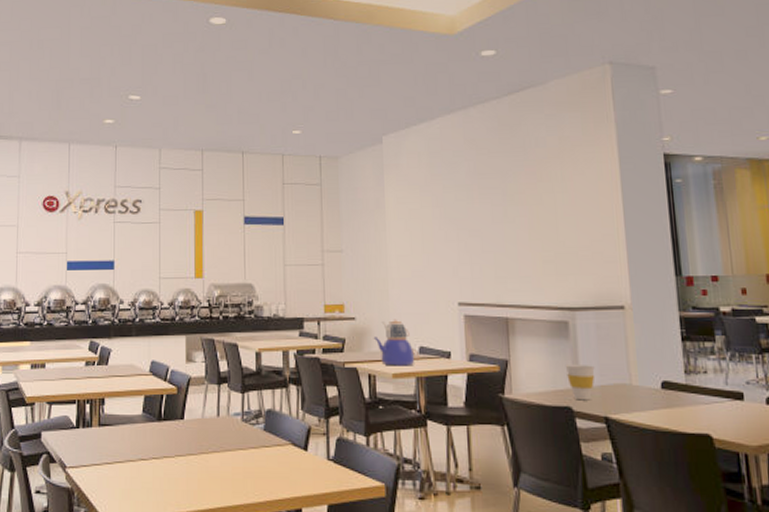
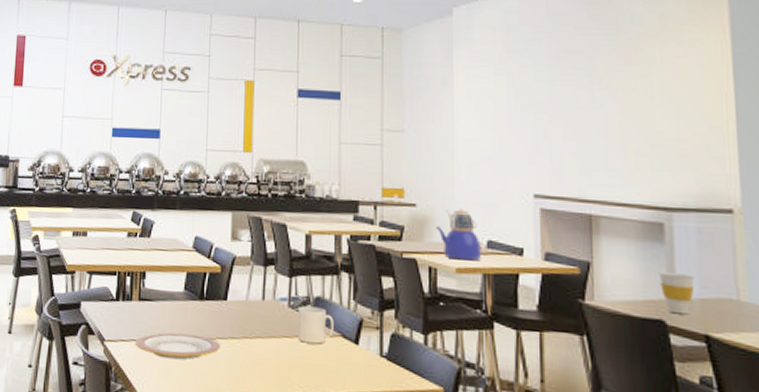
plate: none [96,454,179,480] -> present [134,332,220,360]
mug: none [251,419,284,454] -> present [298,306,334,344]

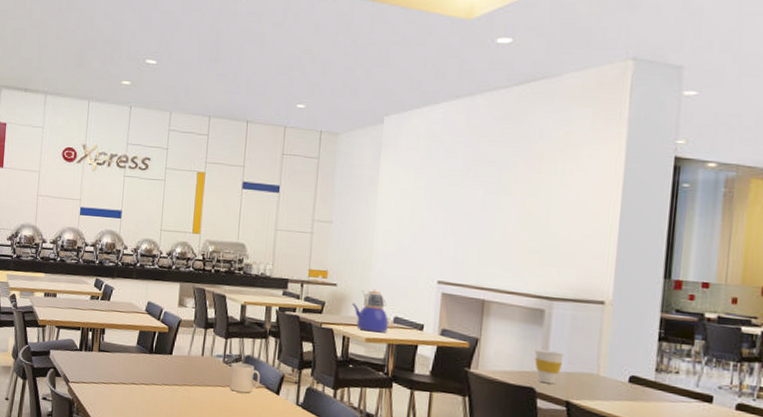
plate: present [134,332,220,360] -> none [94,378,165,400]

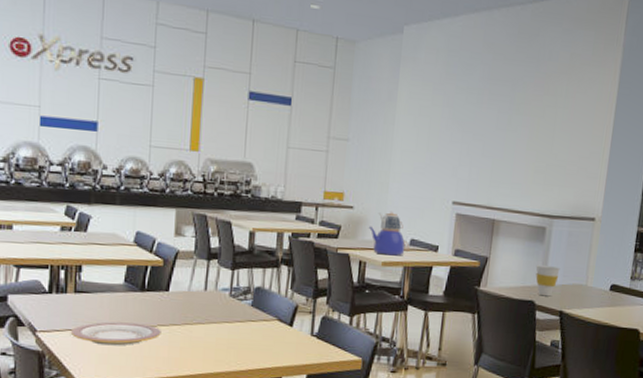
plate: none [94,378,165,400] -> present [70,321,161,346]
mug: present [229,362,260,393] -> none [237,295,272,328]

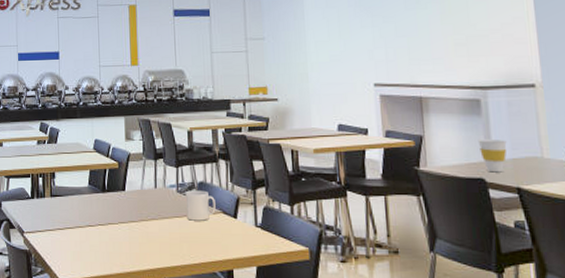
plate: present [70,321,161,346] -> none [49,221,122,243]
mug: none [237,295,272,328] -> present [185,190,216,221]
teapot: present [368,211,410,255] -> none [295,99,339,141]

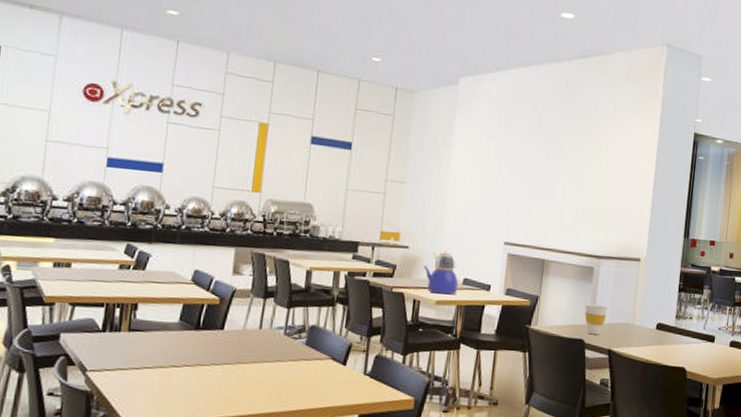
mug: present [185,190,216,221] -> none [290,333,326,367]
teapot: none [295,99,339,141] -> present [423,251,463,294]

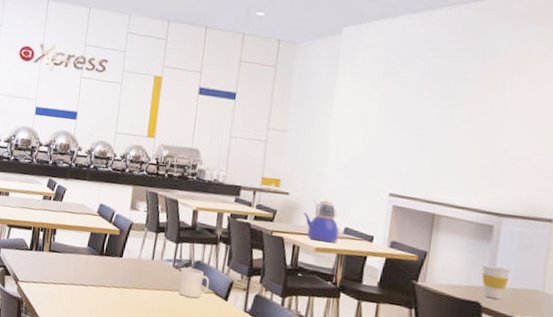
mug: none [290,333,326,367] -> present [178,267,209,298]

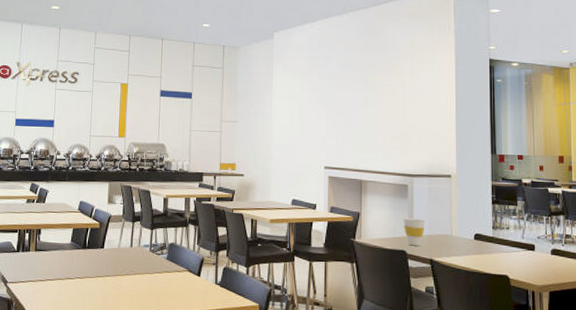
mug: present [178,267,209,298] -> none [156,250,183,278]
teapot: present [303,199,344,243] -> none [257,177,292,213]

